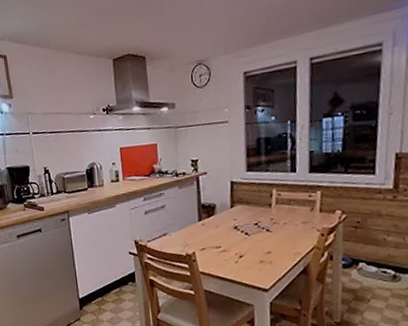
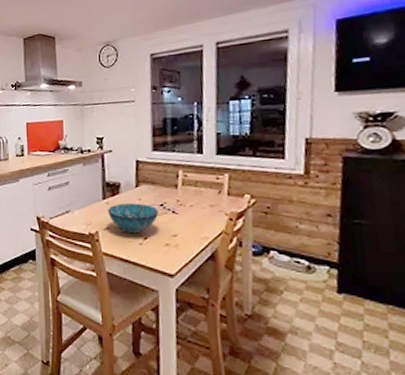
decorative bowl: none [204,223,253,253] -> present [108,203,158,234]

